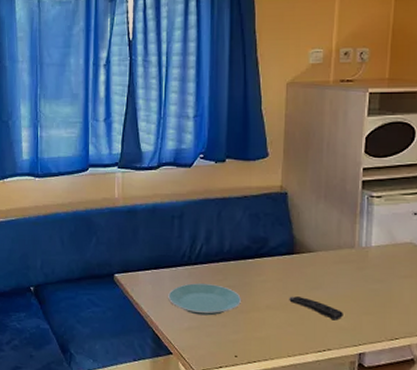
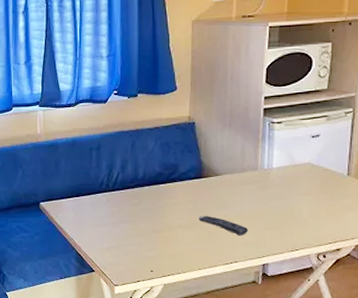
plate: present [168,283,242,316] -> none [89,208,156,236]

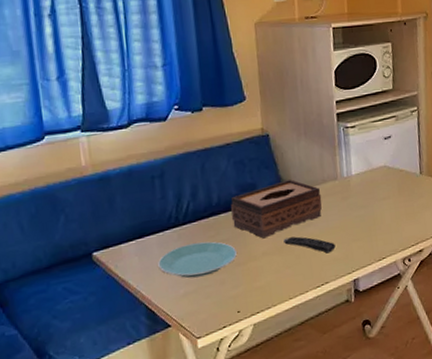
plate: none [89,208,156,236] -> present [158,241,238,279]
tissue box: none [153,165,240,213] -> present [231,180,322,239]

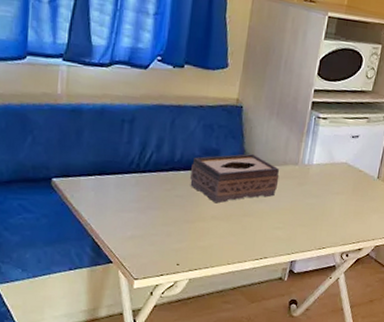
plate: present [158,241,238,279] -> none [111,191,189,225]
remote control: present [284,236,336,254] -> none [234,208,282,231]

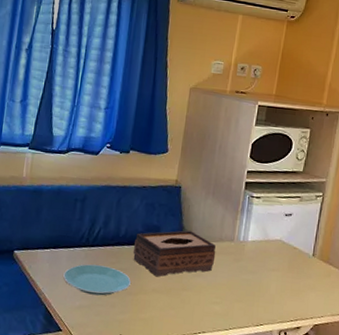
plate: none [111,191,189,225] -> present [63,264,132,296]

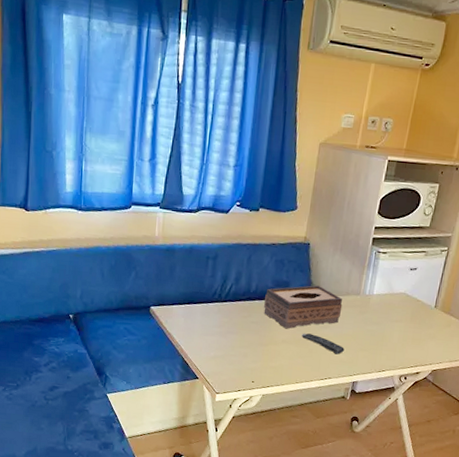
plate: present [63,264,132,296] -> none [198,318,262,347]
remote control: none [173,282,219,306] -> present [302,333,345,355]

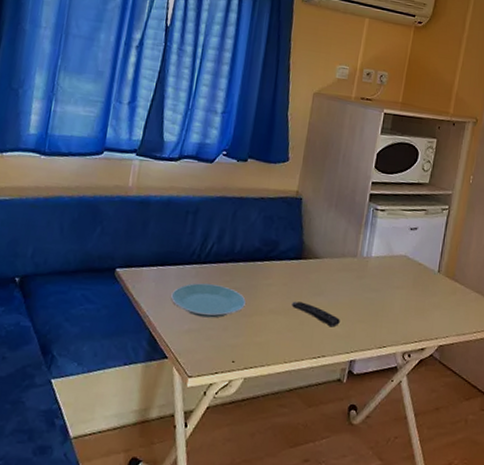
plate: none [198,318,262,347] -> present [171,283,247,318]
tissue box: present [263,285,343,329] -> none [248,245,338,297]

